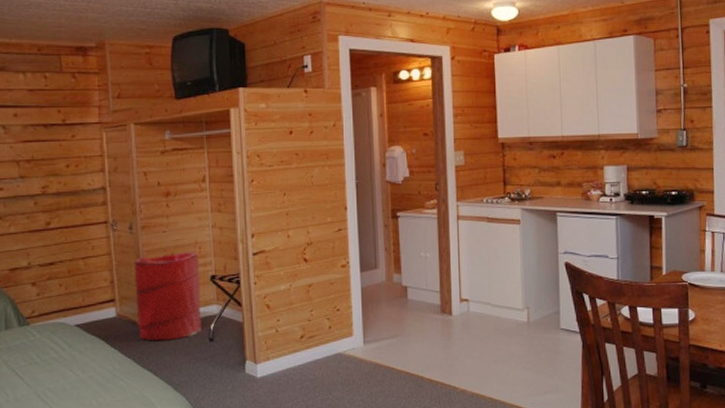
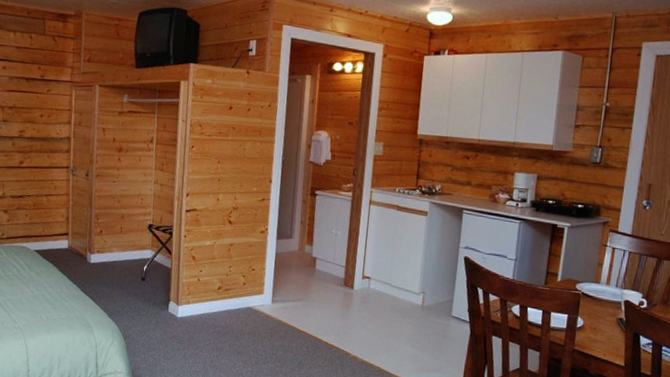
laundry hamper: present [134,252,202,341] -> none [84,201,141,275]

